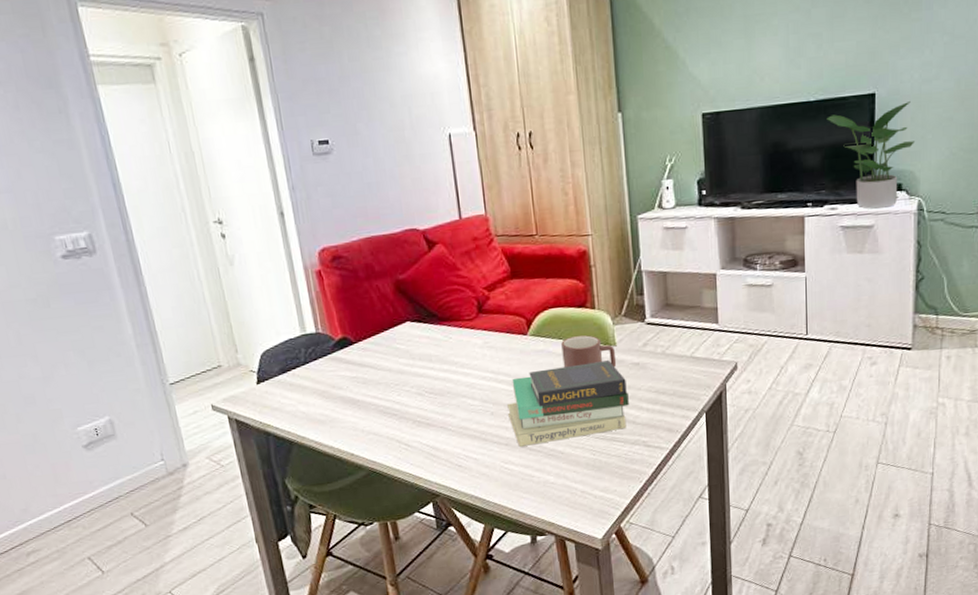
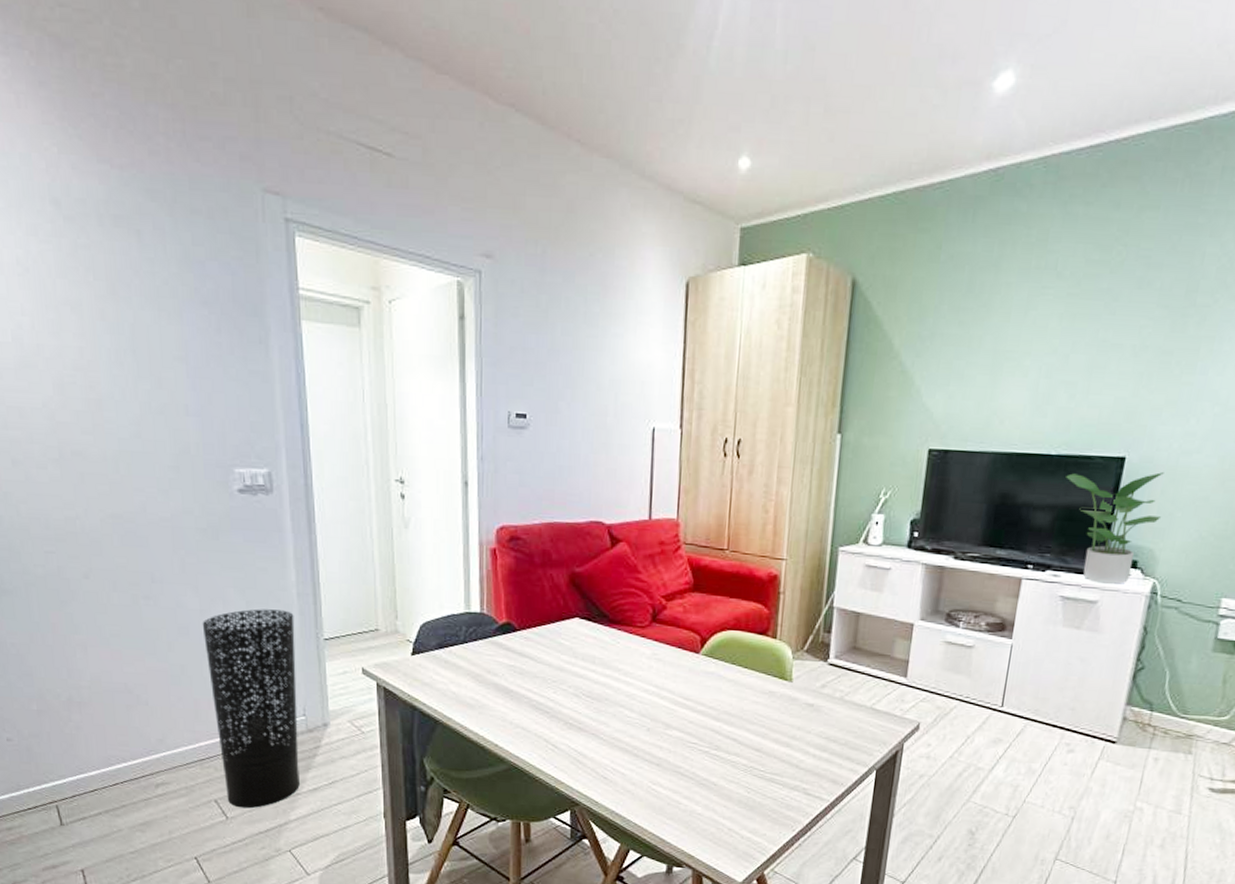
umbrella stand: none [47,363,170,560] -> present [202,609,300,808]
books: present [507,360,629,447] -> none [665,693,797,771]
mug: present [561,335,617,368] -> none [732,663,790,705]

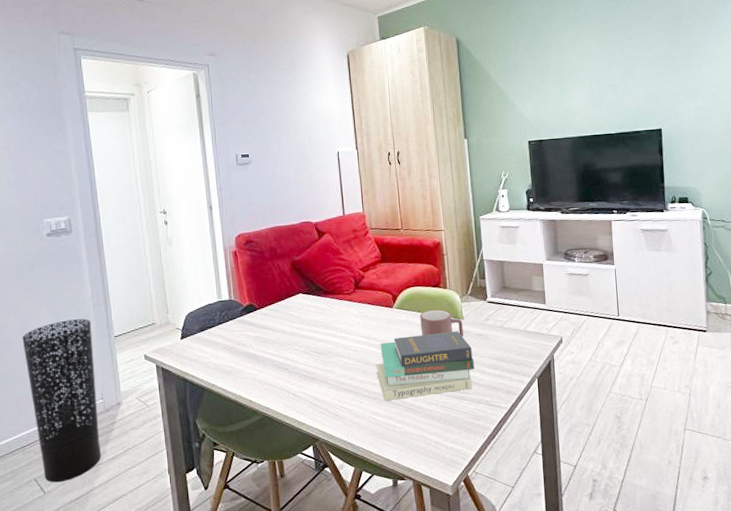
books: none [665,693,797,771] -> present [376,331,474,401]
mug: none [732,663,790,705] -> present [420,309,464,337]
potted plant: present [1066,472,1164,585] -> none [625,135,696,217]

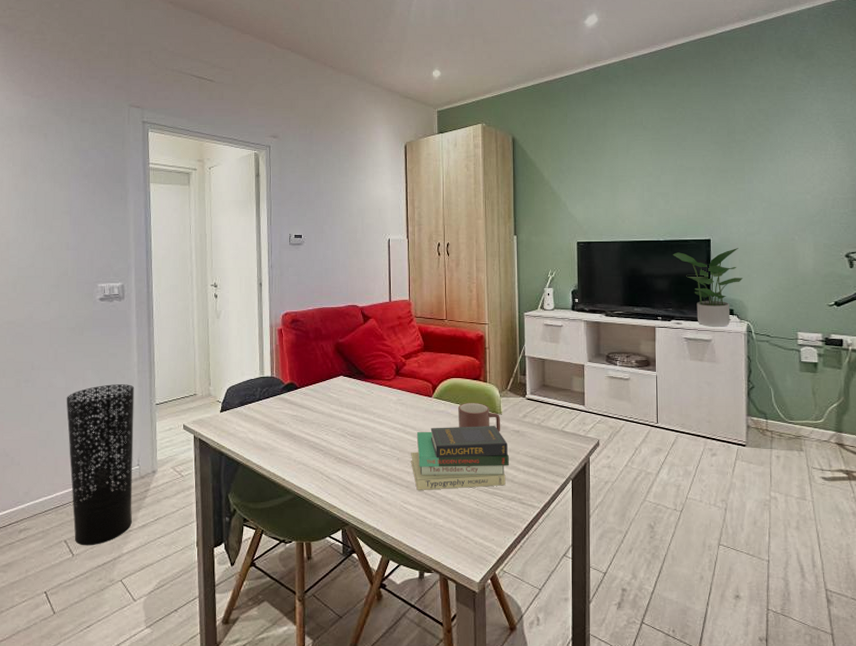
potted plant: none [625,135,696,217] -> present [673,248,744,328]

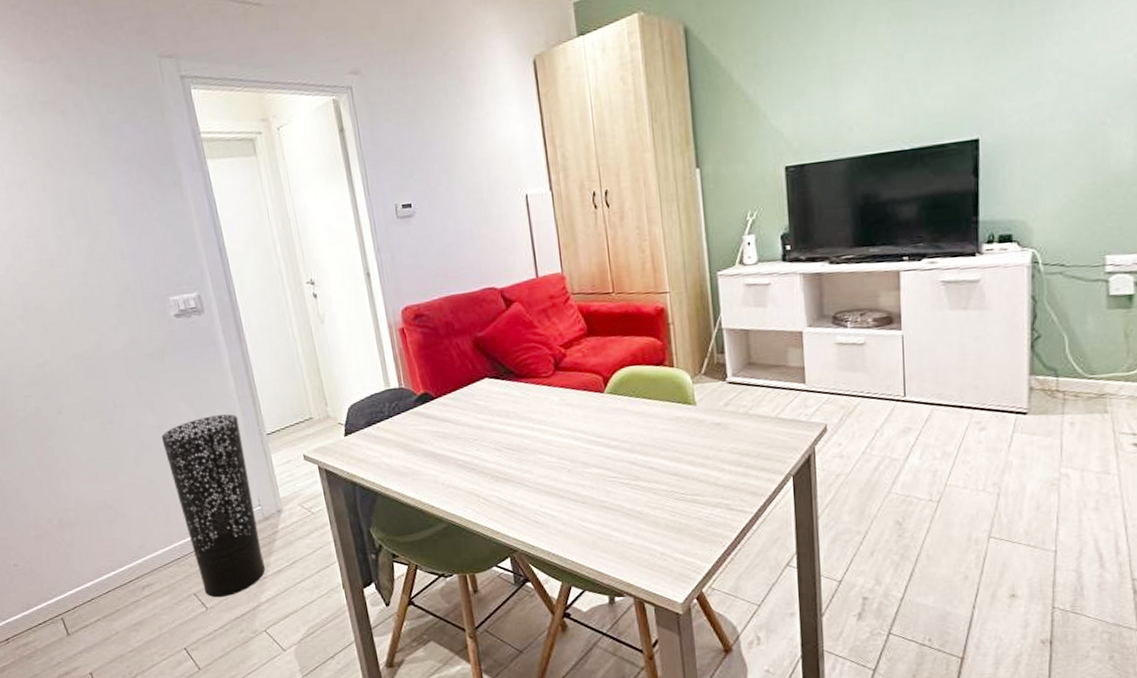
books: present [411,426,509,490] -> none [584,420,710,505]
mug: present [458,402,501,432] -> none [639,393,697,428]
potted plant: present [673,248,744,328] -> none [923,146,1027,263]

